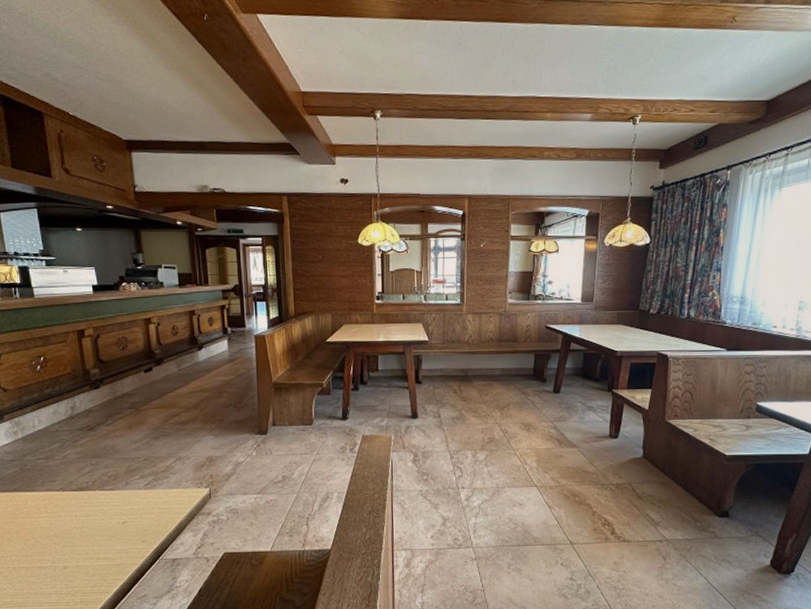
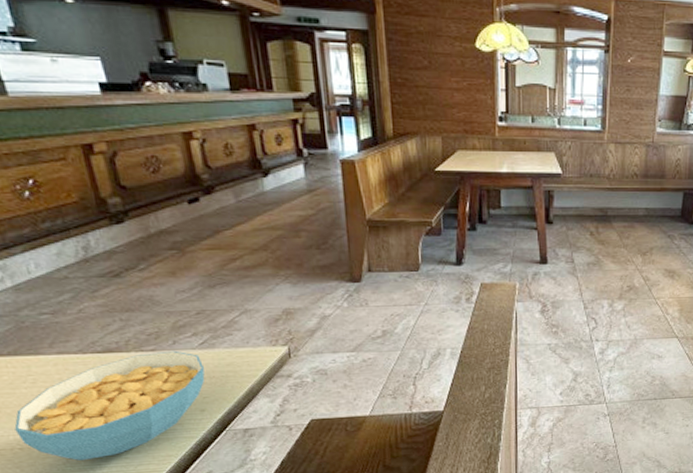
cereal bowl: none [11,490,147,580] -> present [14,350,205,461]

